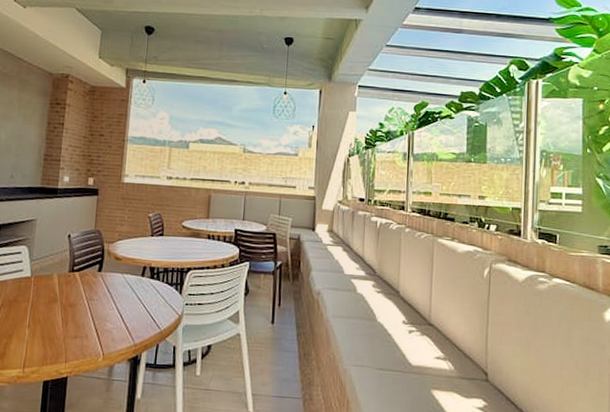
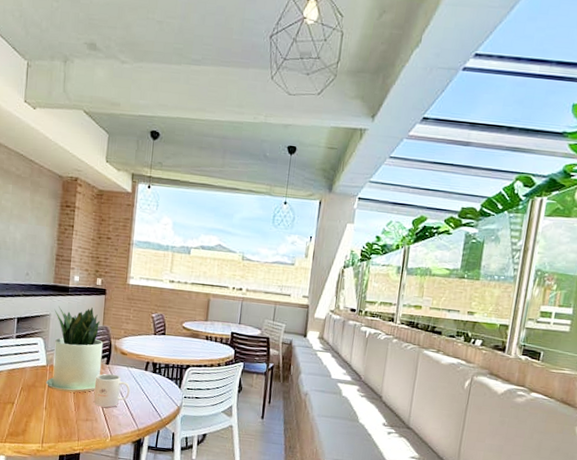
planter: none [29,209,95,307] -> present [46,306,103,393]
mug: none [83,282,126,322] -> present [93,373,131,408]

